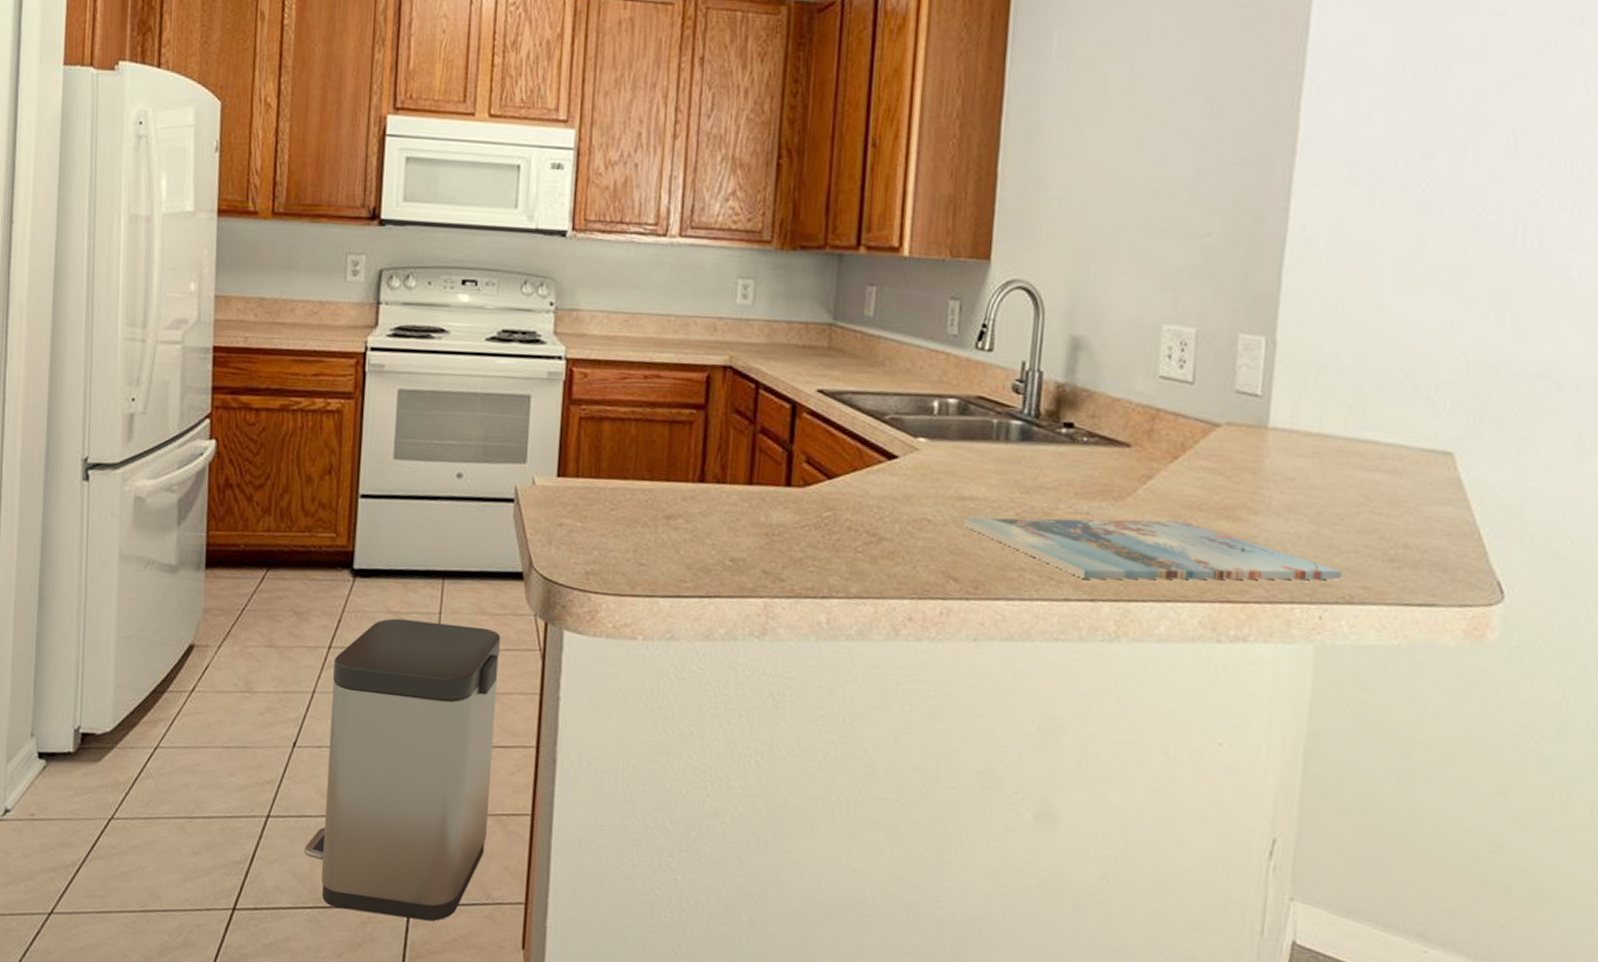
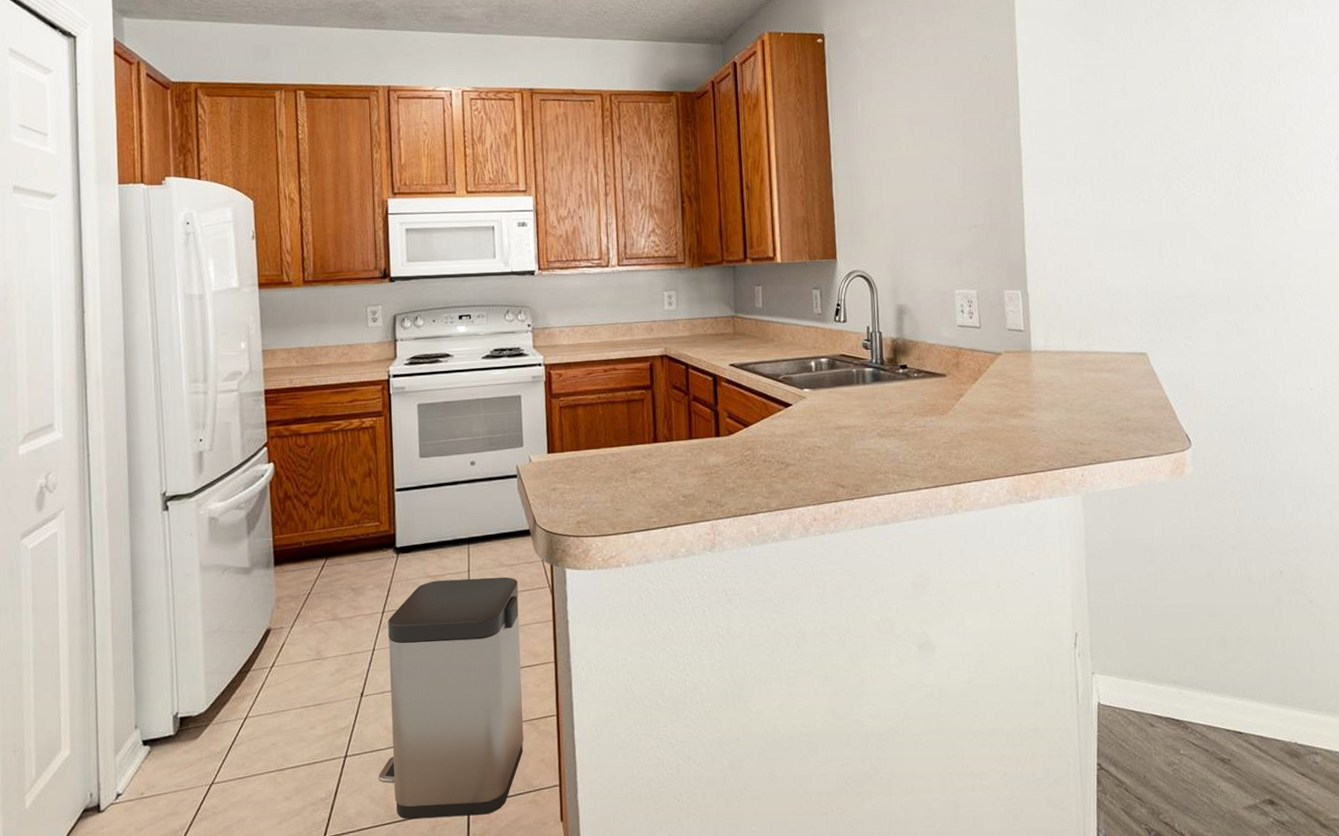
magazine: present [964,517,1341,580] -> none [843,423,1091,472]

